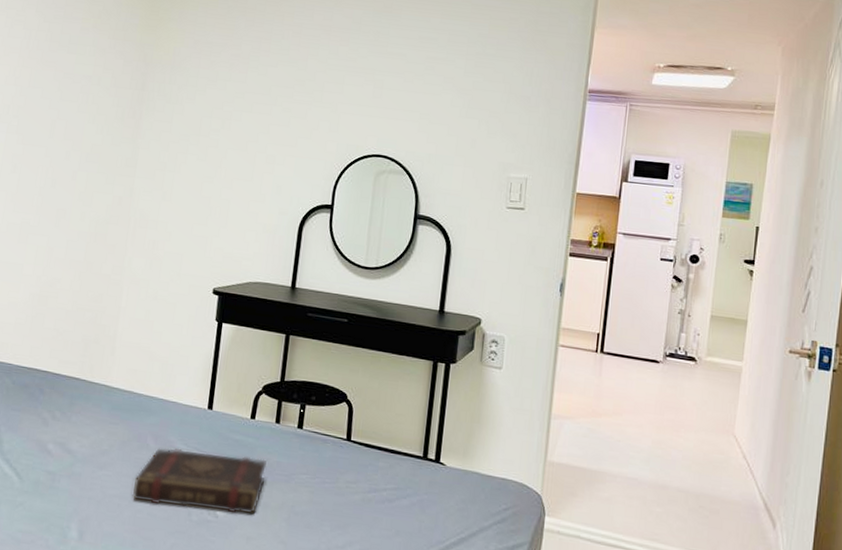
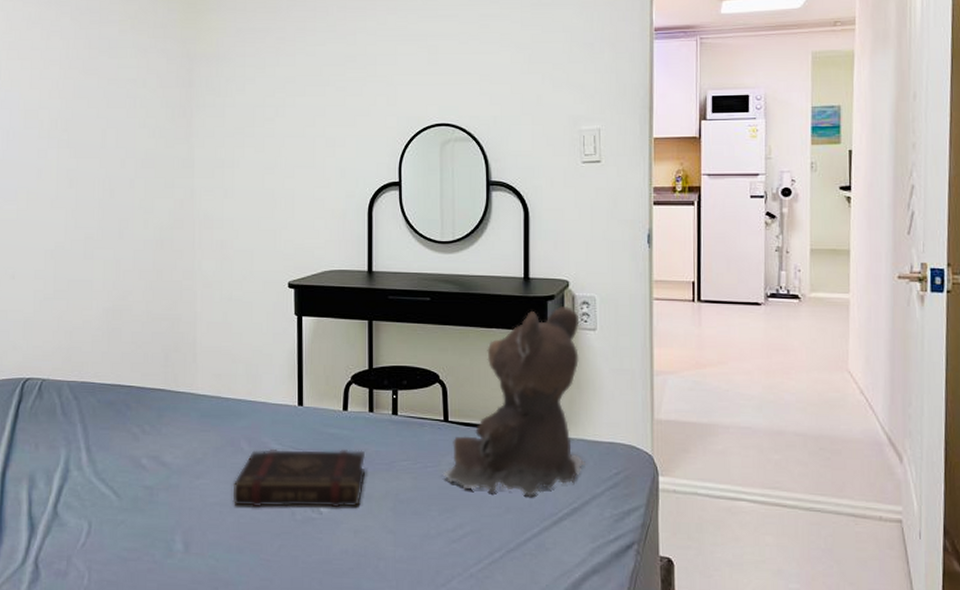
teddy bear: none [338,341,487,523] -> present [442,305,585,497]

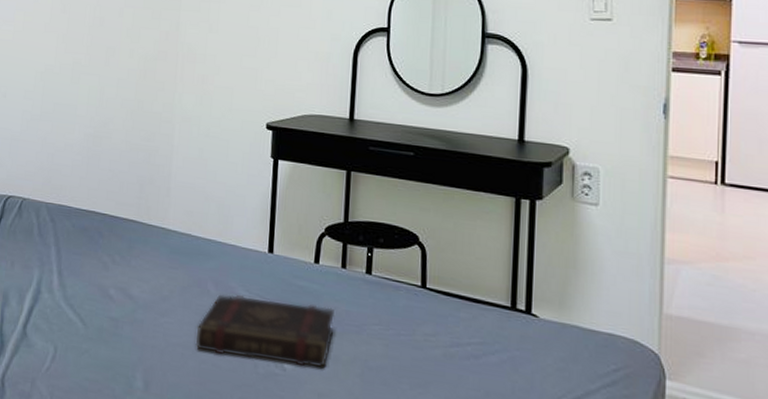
teddy bear: present [442,305,585,497] -> none [416,174,579,383]

